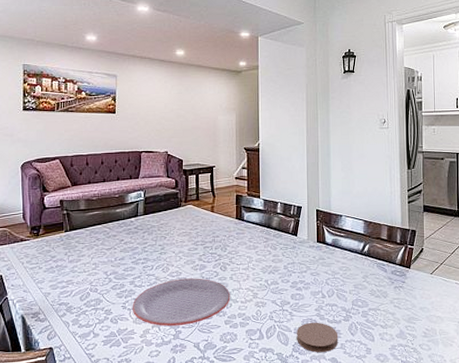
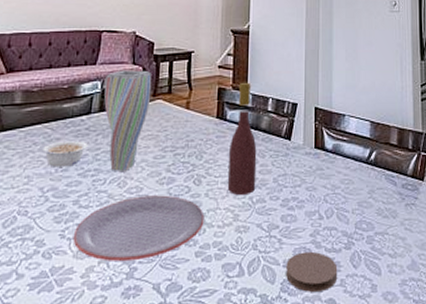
legume: none [104,237,137,257] -> present [42,141,88,167]
vase: none [147,182,183,261] -> present [104,70,152,172]
wine bottle: none [247,190,270,279] -> present [227,82,257,196]

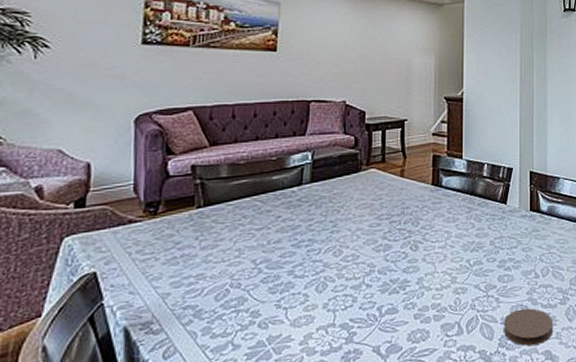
legume: present [42,141,88,167] -> none [253,212,300,239]
plate: present [73,195,205,261] -> none [289,261,422,328]
vase: present [104,70,152,172] -> none [315,140,365,242]
wine bottle: present [227,82,257,196] -> none [444,149,473,259]

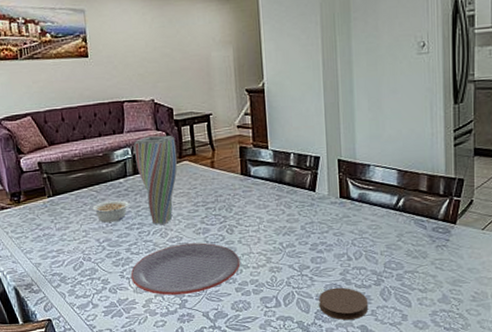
legume: none [253,212,300,239] -> present [92,200,129,223]
plate: none [289,261,422,328] -> present [130,242,240,295]
vase: none [315,140,365,242] -> present [134,135,178,225]

